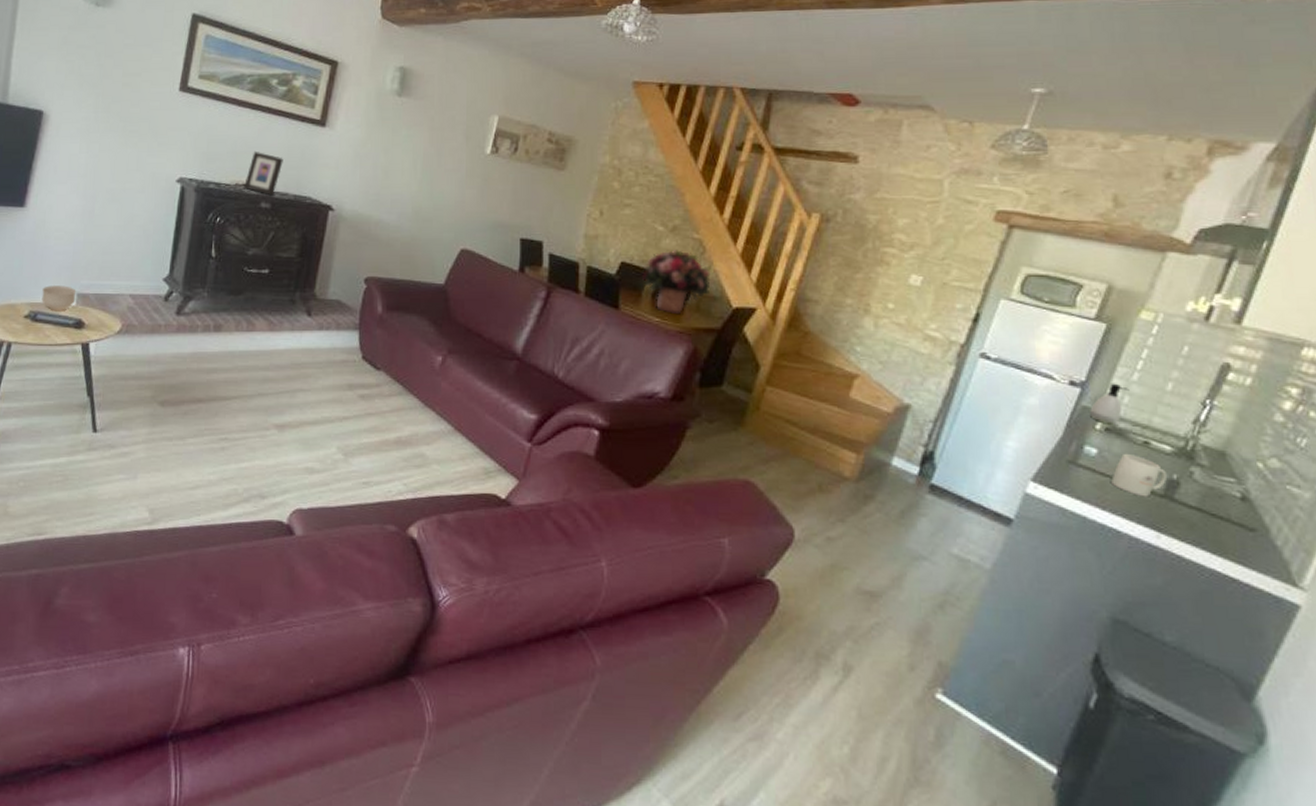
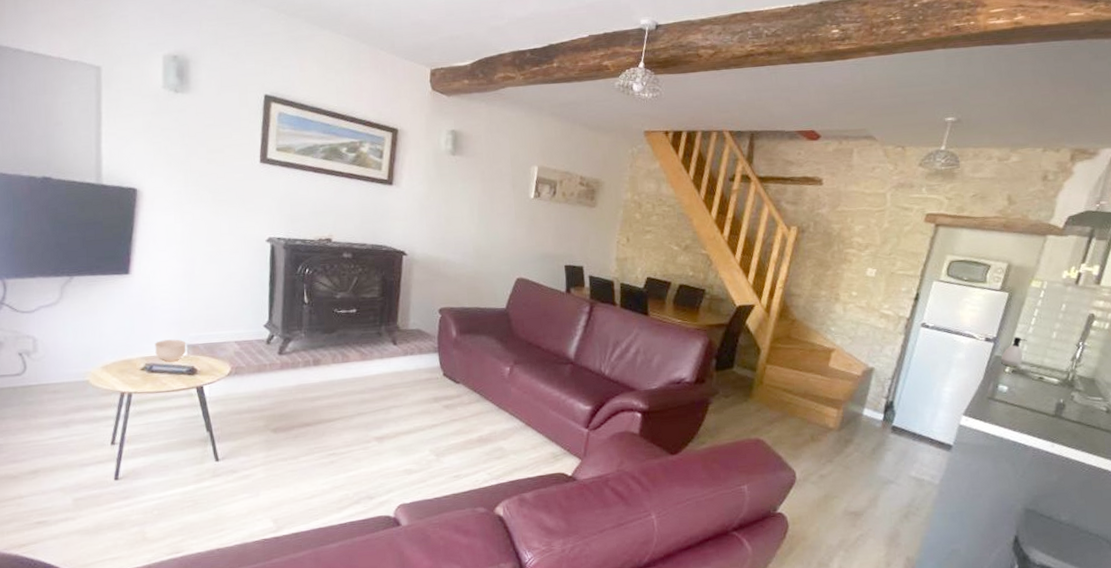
picture frame: present [244,151,283,196] -> none [327,210,359,247]
bouquet: present [641,250,712,315] -> none [663,264,719,316]
mug: present [1111,453,1167,498] -> none [1018,387,1056,419]

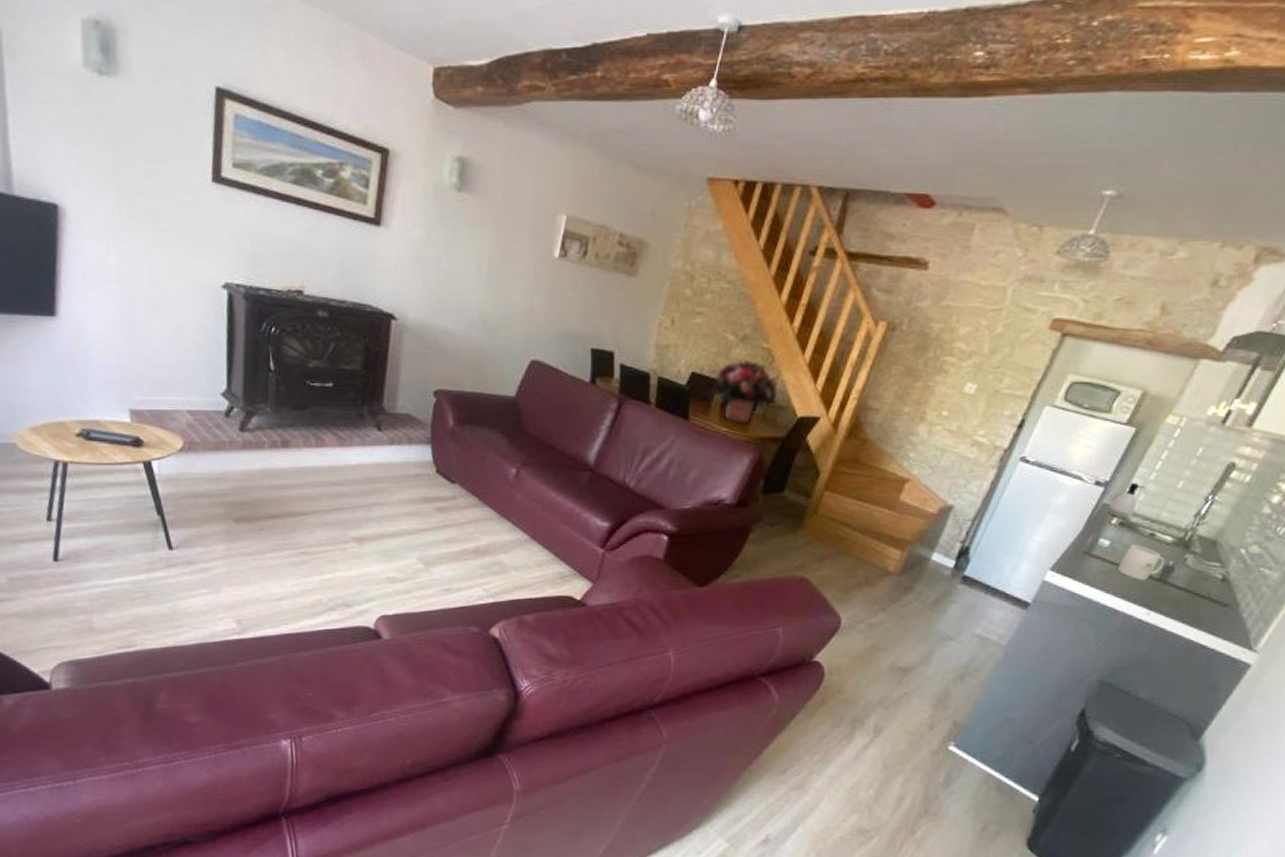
bowl: present [155,339,186,362] -> none [91,402,129,429]
bouquet: none [663,264,719,316] -> present [711,360,780,425]
mug: none [1018,387,1056,419] -> present [1117,544,1164,581]

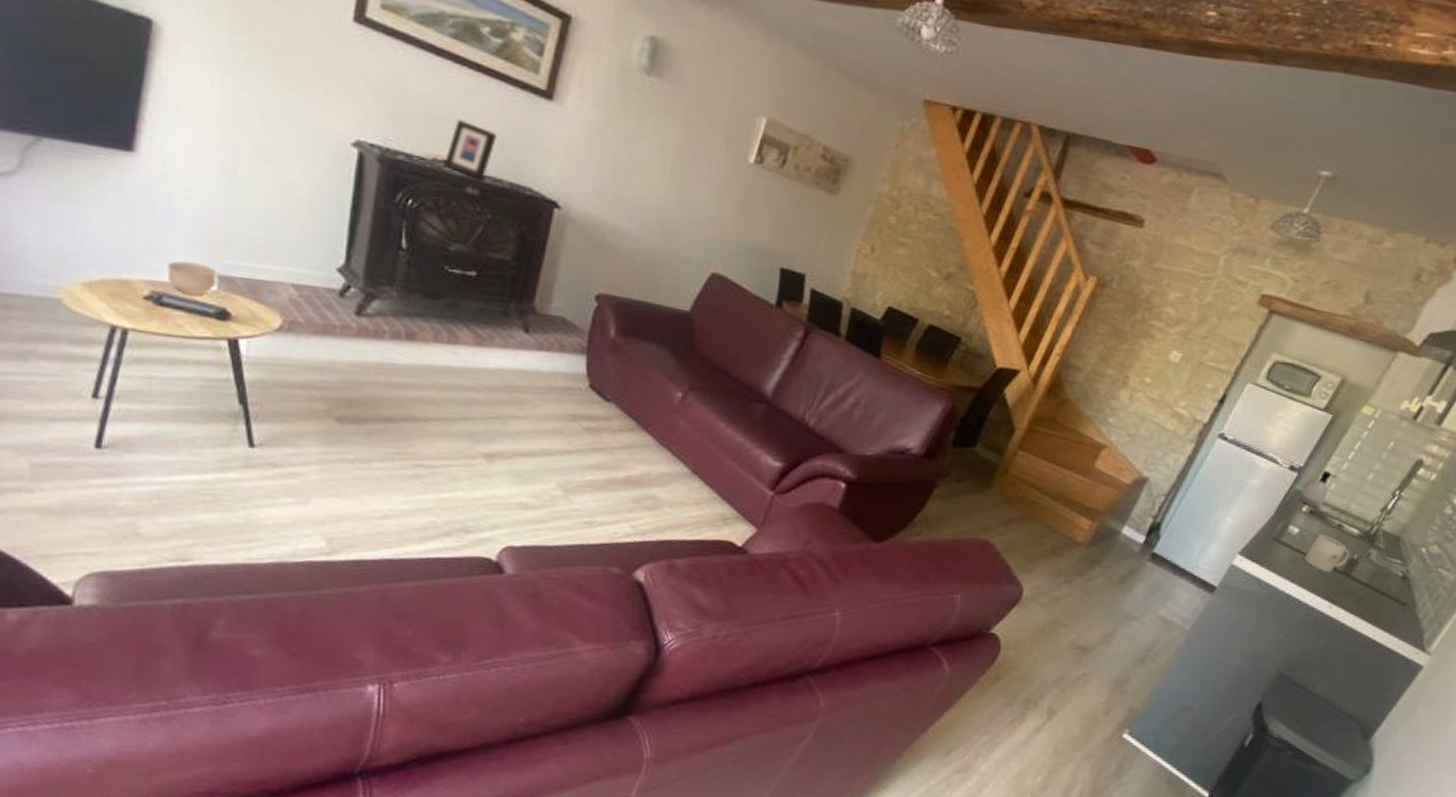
bowl: none [91,402,129,429] -> present [167,261,217,296]
picture frame: none [297,253,338,303] -> present [444,118,497,180]
bouquet: present [711,360,780,425] -> none [908,299,981,370]

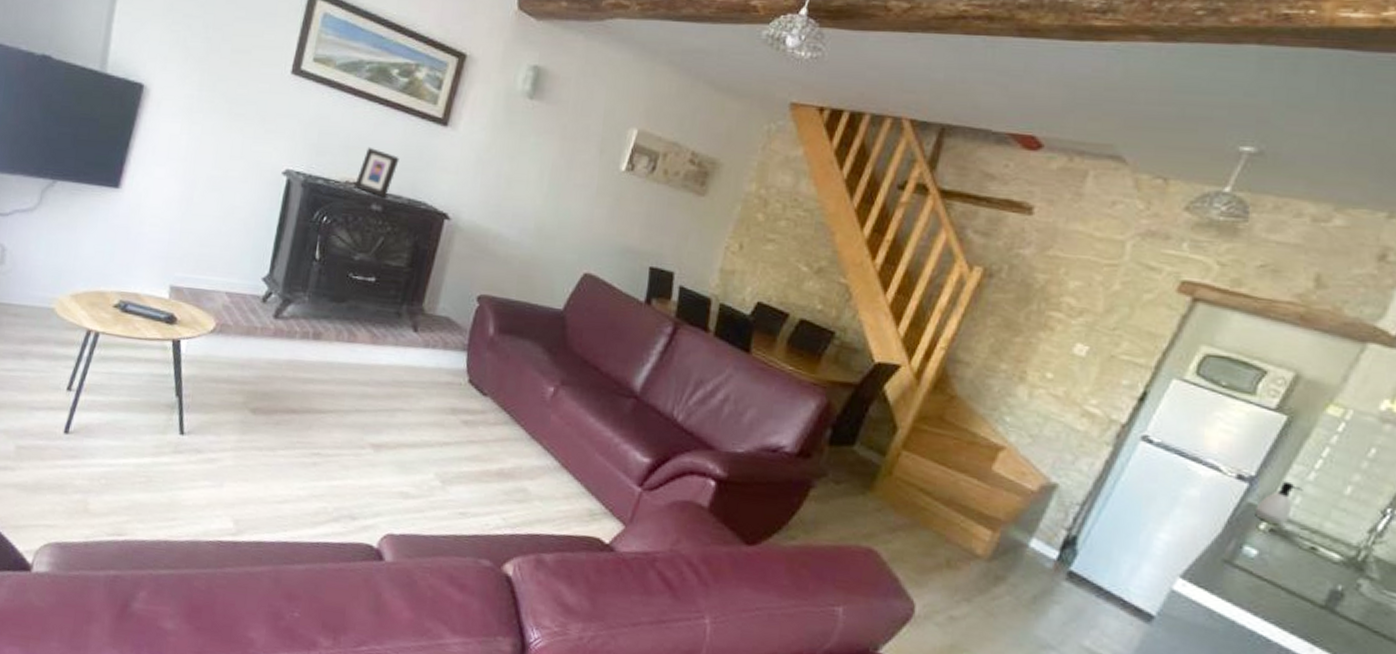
bowl: present [167,261,217,296] -> none [133,275,170,304]
mug: present [1304,533,1350,573] -> none [1268,557,1330,607]

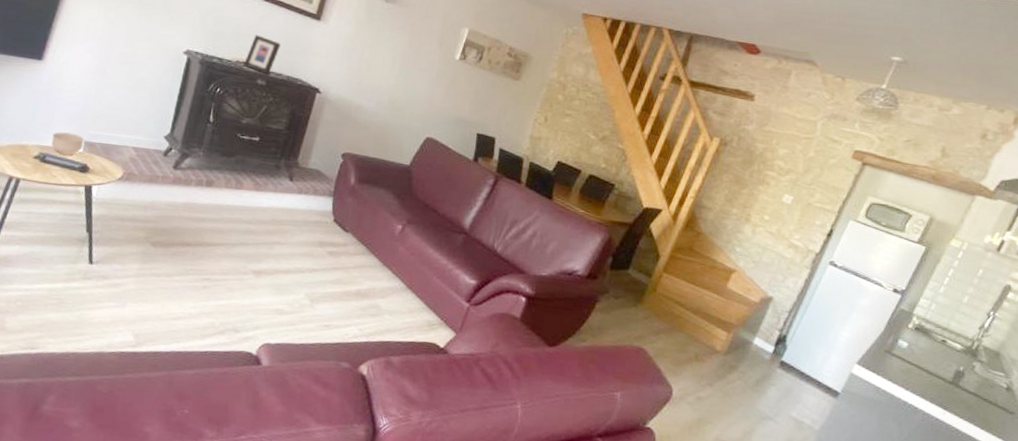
bowl: none [133,275,170,304] -> present [51,132,84,156]
soap dispenser: present [1255,481,1303,526] -> none [906,293,936,325]

